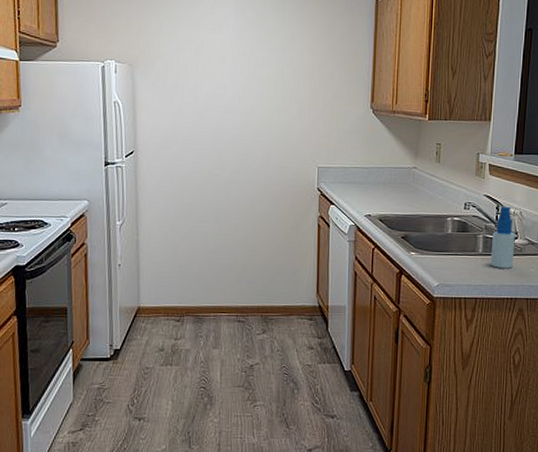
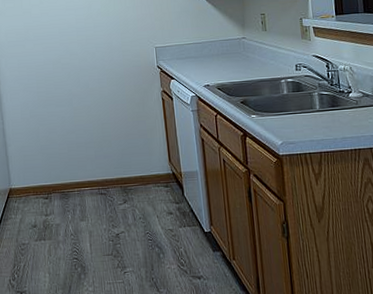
spray bottle: present [490,206,515,268] -> none [326,63,352,122]

